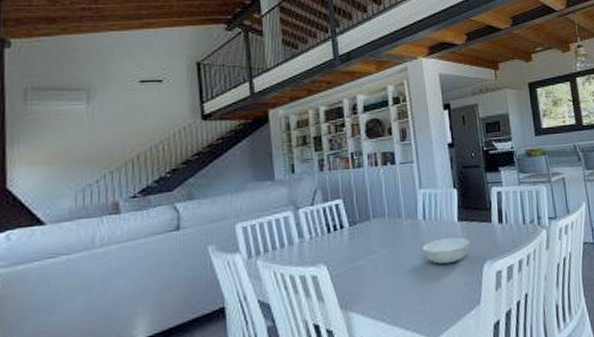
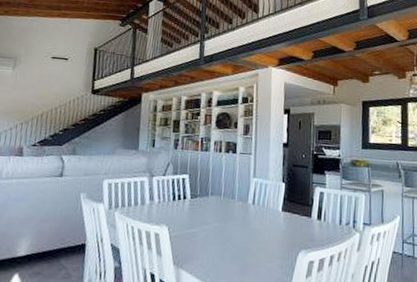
serving bowl: present [422,237,470,265] -> none [248,223,289,246]

